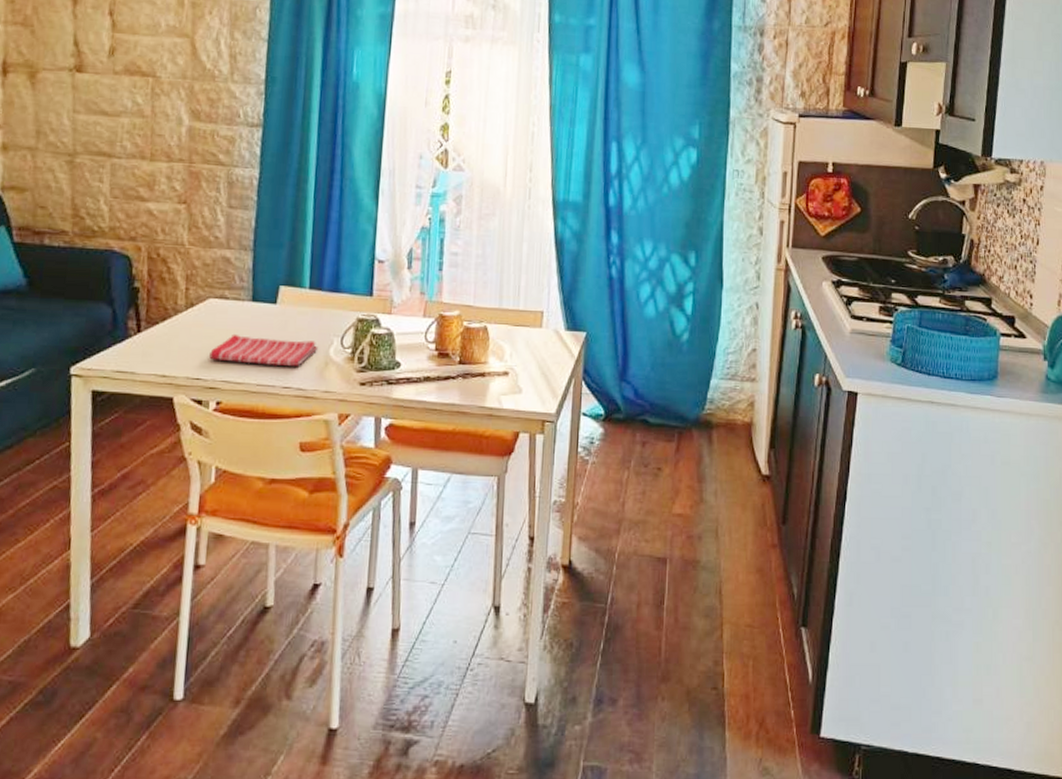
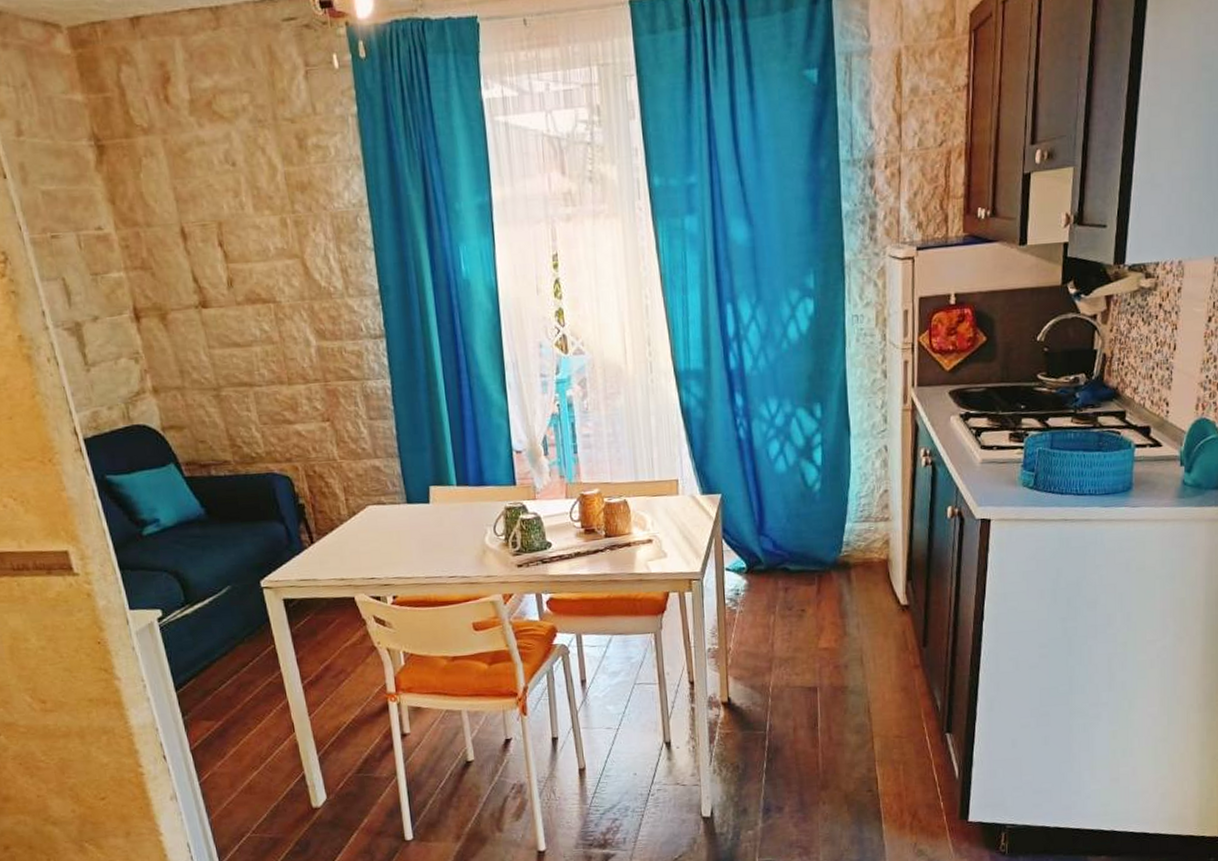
dish towel: present [209,333,319,366] -> none [378,532,475,560]

